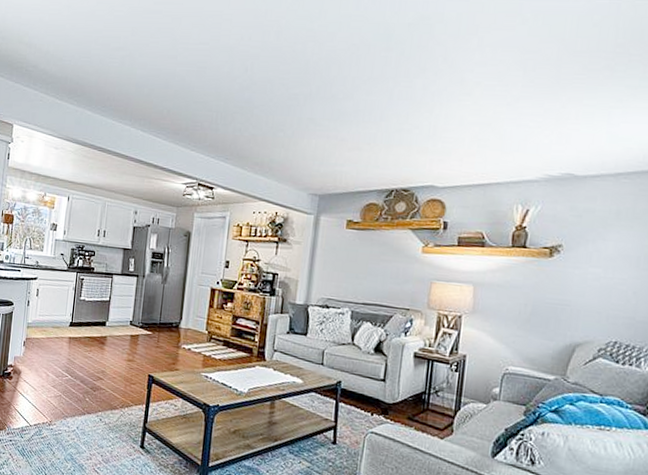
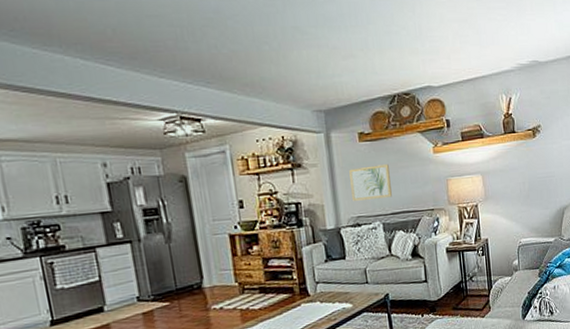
wall art: none [327,252,371,287] -> present [349,164,392,201]

